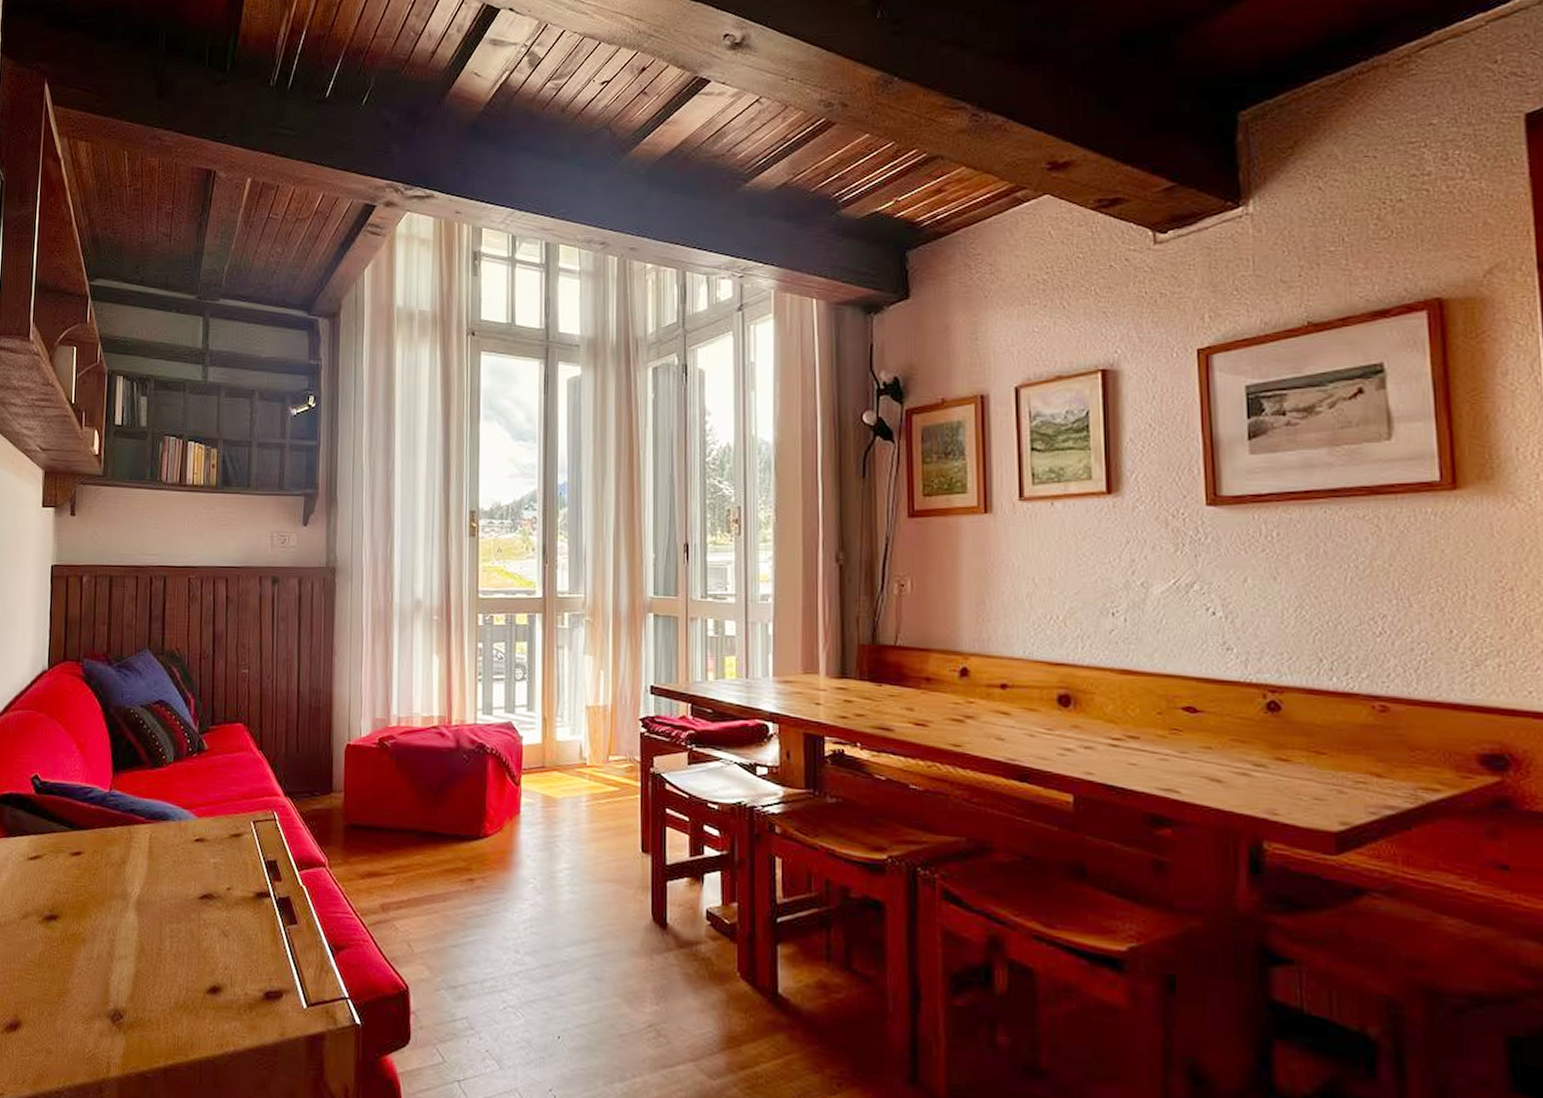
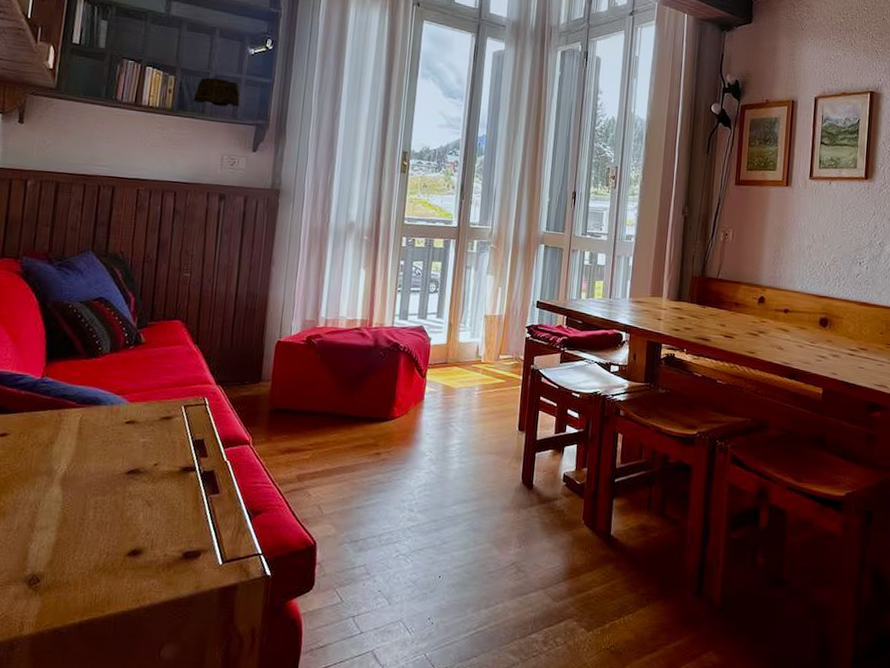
decorative box: none [237,447,286,478] -> present [193,78,240,107]

